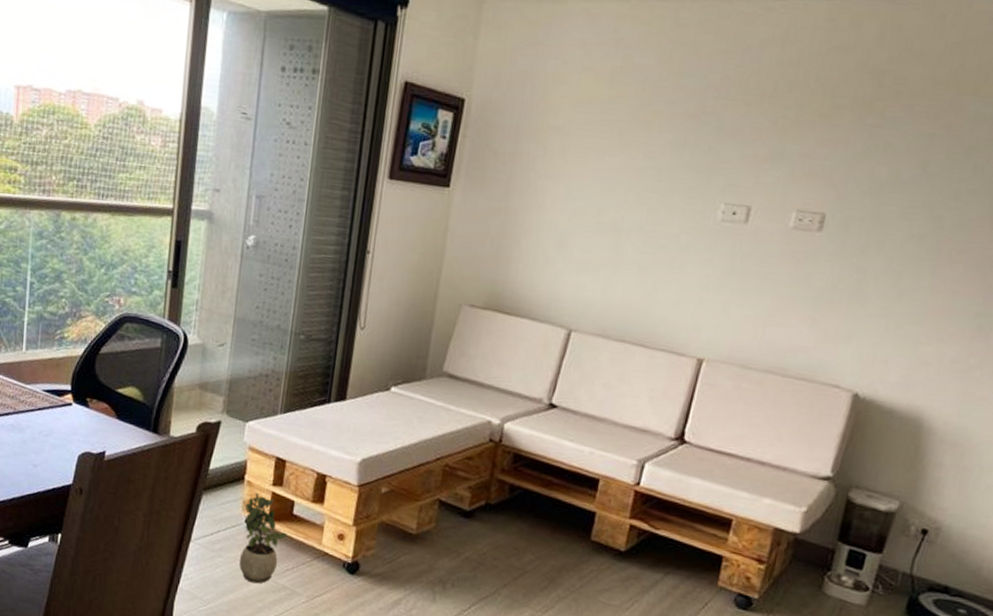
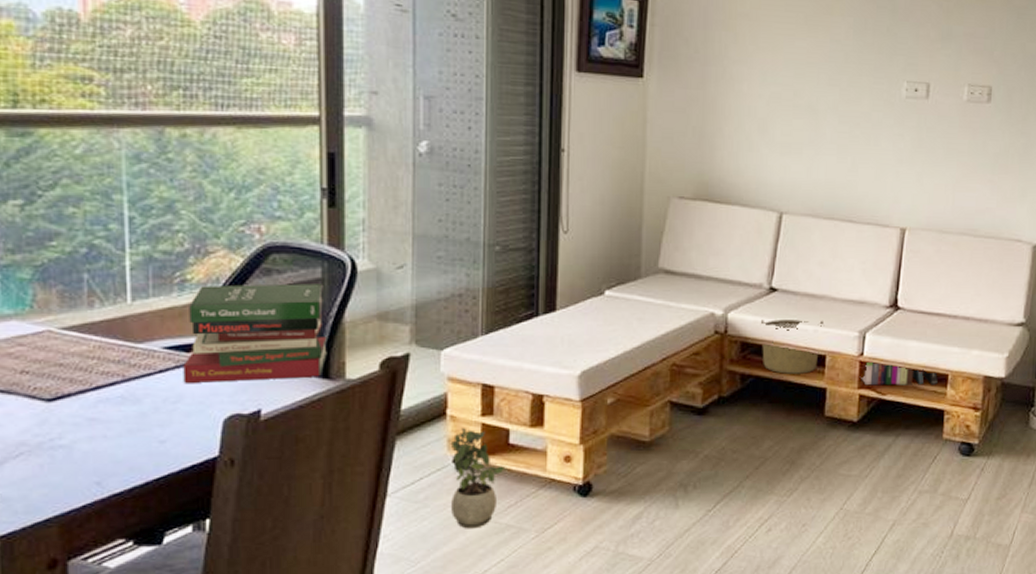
books: none [54,343,161,431] -> present [183,283,327,383]
basket: none [533,434,602,495] -> present [761,319,825,374]
books: none [632,493,720,529] -> present [859,363,938,386]

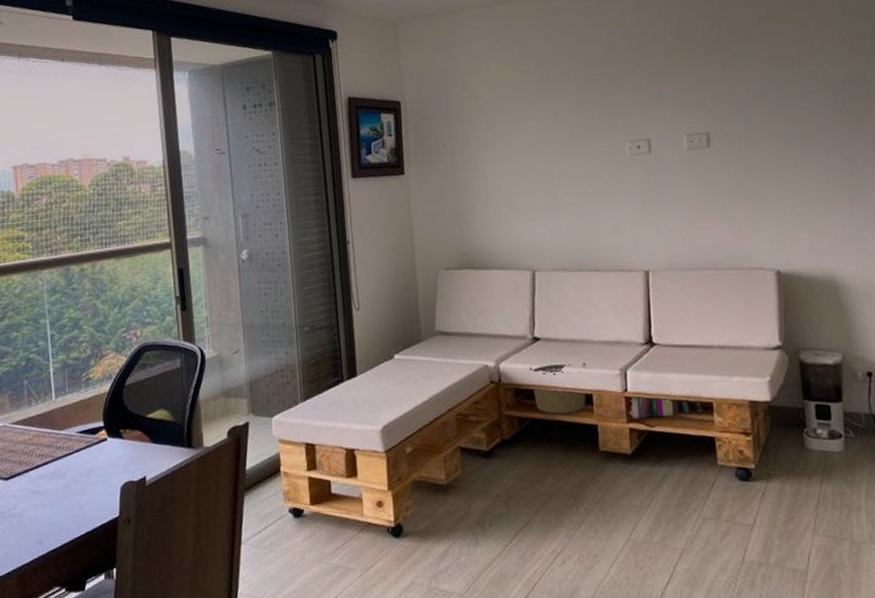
books: present [183,283,327,383] -> none [91,372,189,459]
potted plant: present [450,427,504,529] -> none [285,481,330,570]

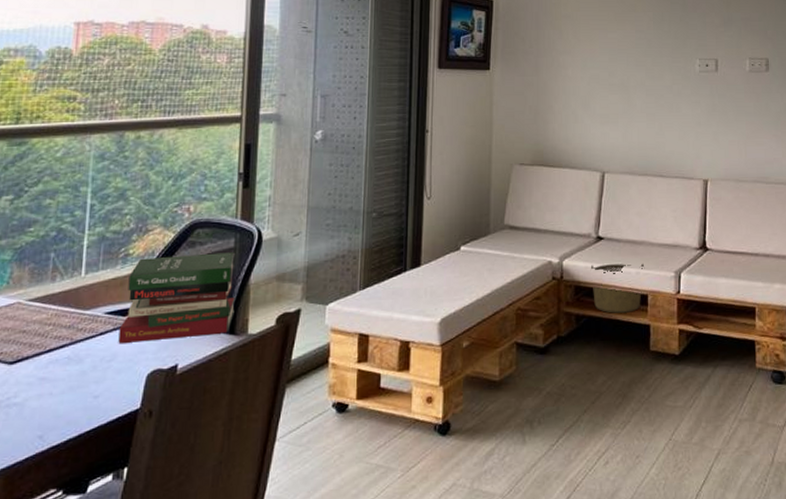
books: none [91,372,189,459] -> present [118,252,235,343]
books: present [627,397,704,419] -> none [678,299,747,321]

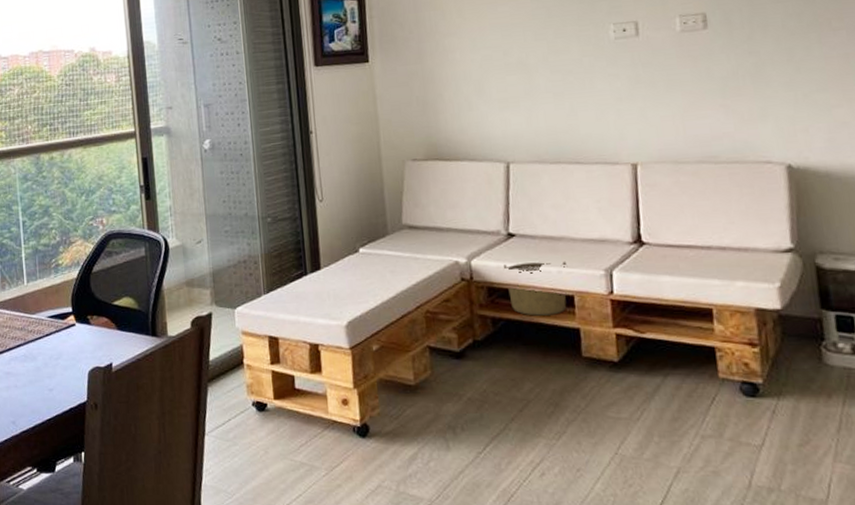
books: present [118,252,235,343] -> none [60,260,154,343]

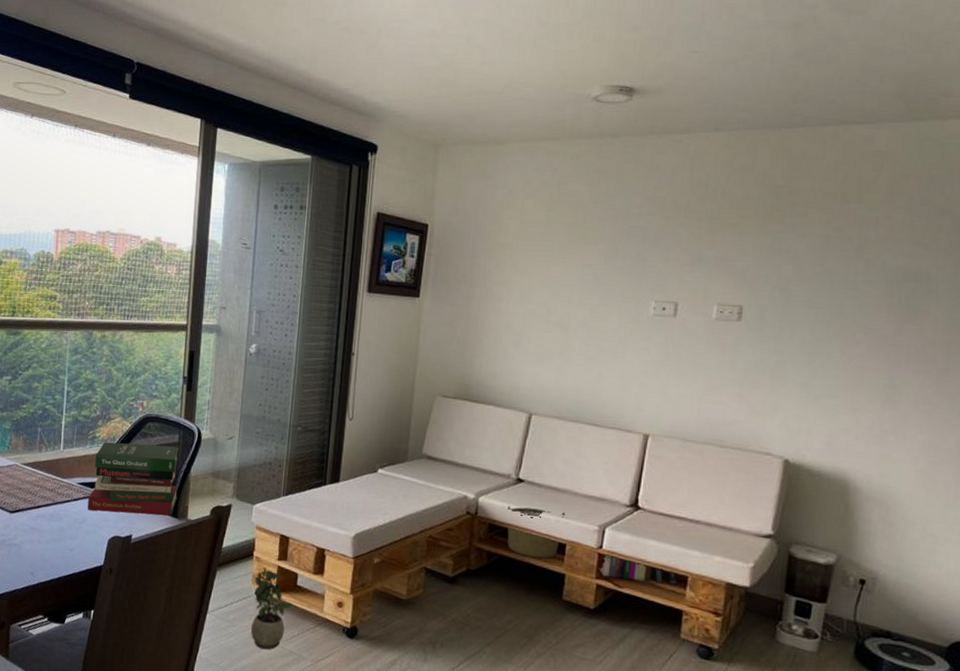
books: none [60,260,154,343] -> present [87,442,179,516]
potted plant: none [249,374,294,466] -> present [250,567,292,650]
books: none [613,300,702,324] -> present [597,555,677,585]

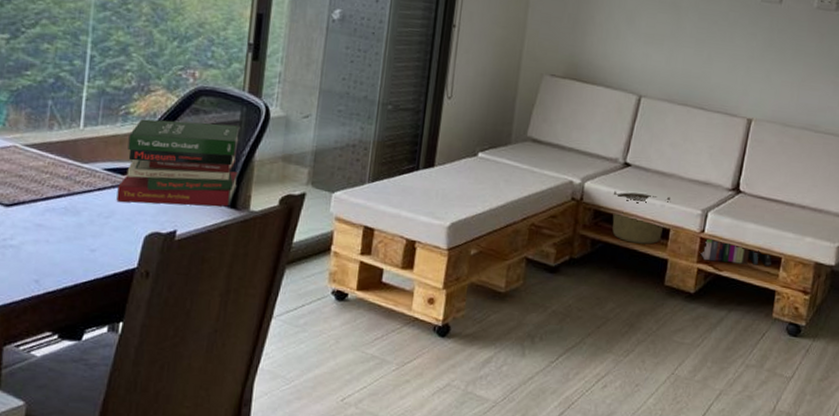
potted plant: present [250,567,292,650] -> none [325,263,376,356]

